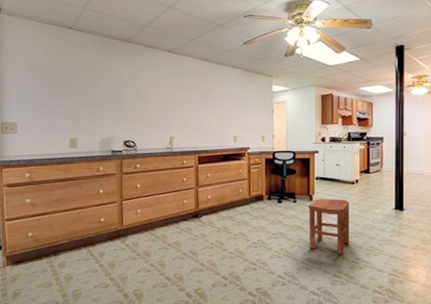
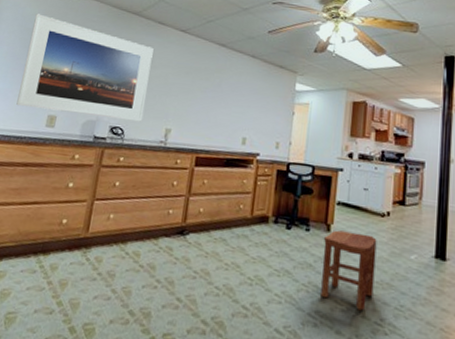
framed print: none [38,51,149,134] -> present [16,13,154,122]

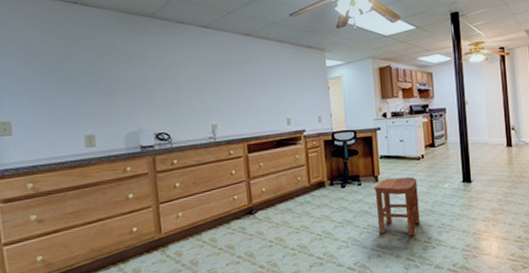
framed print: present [16,13,154,122] -> none [34,32,186,133]

